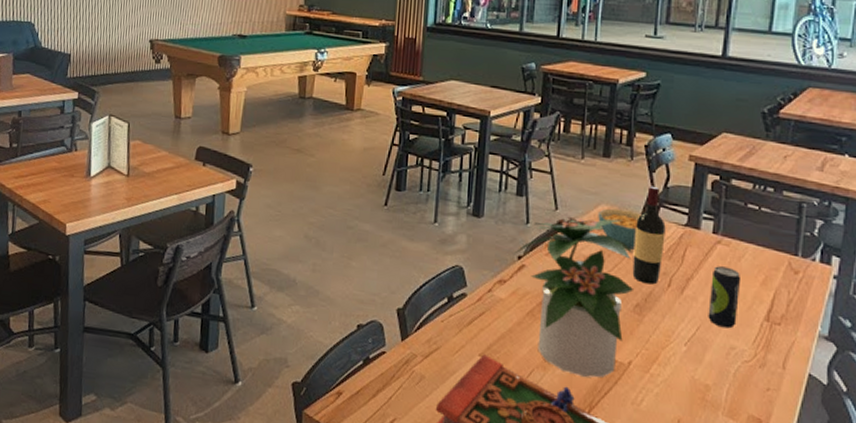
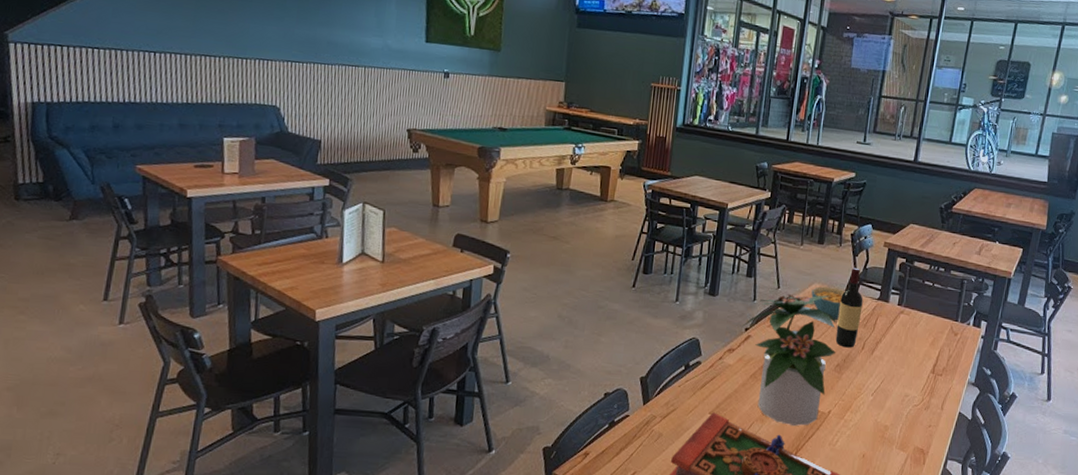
beverage can: present [708,266,742,329] -> none [890,331,917,381]

